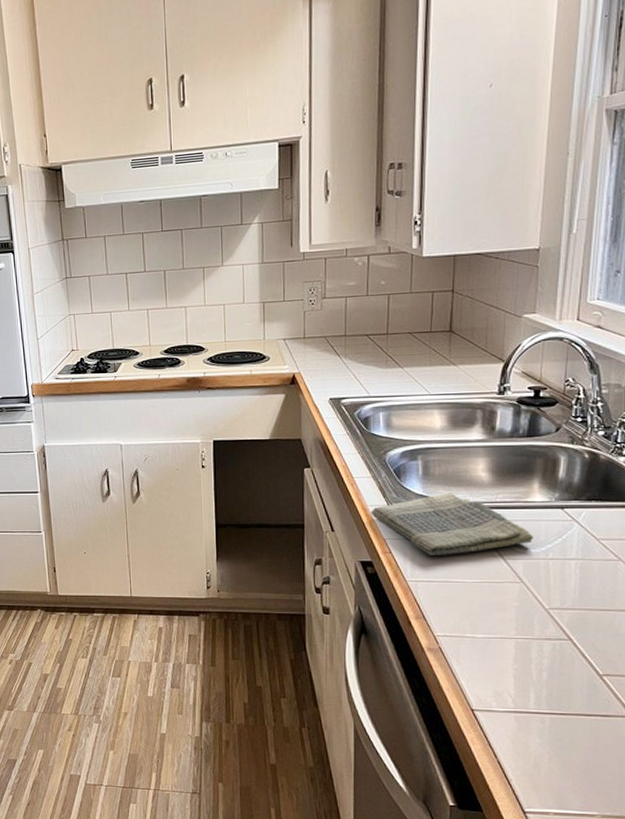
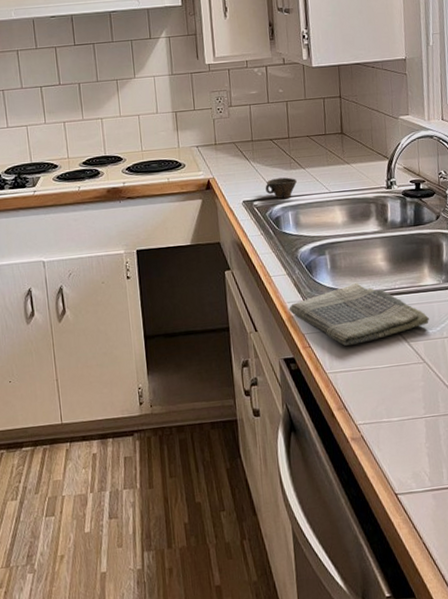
cup: none [356,376,393,398] -> present [265,177,298,199]

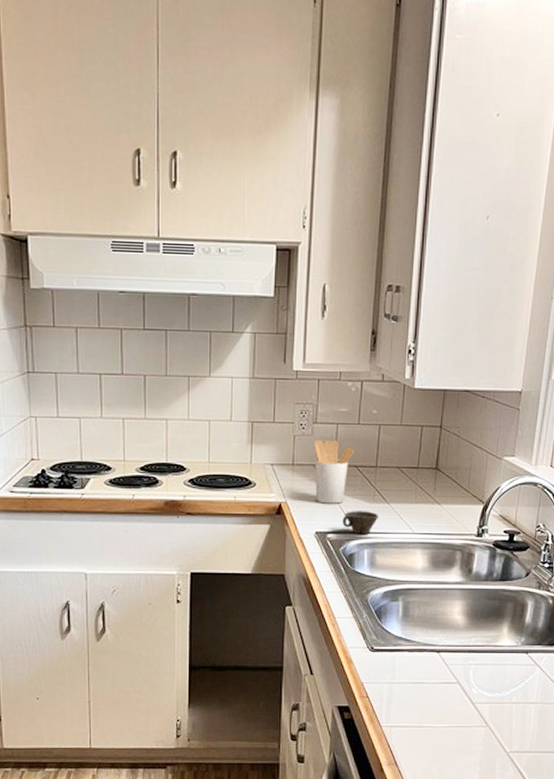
utensil holder: none [231,118,267,176] -> present [314,439,354,504]
dish towel: present [289,282,430,346] -> none [350,634,501,700]

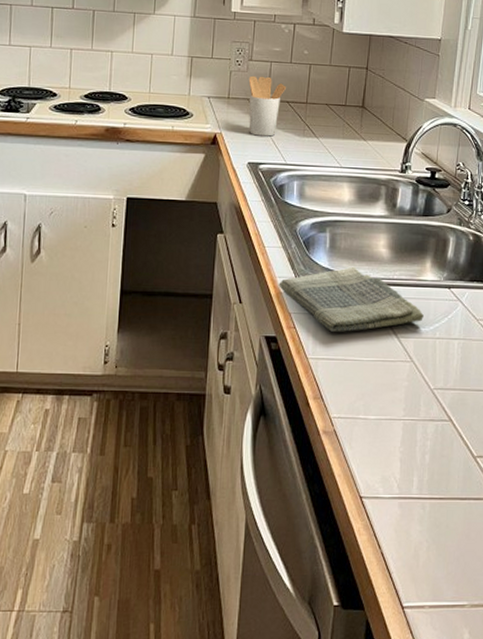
cup: present [342,511,379,534] -> none [274,143,309,166]
dish towel: none [350,634,501,700] -> present [279,266,425,332]

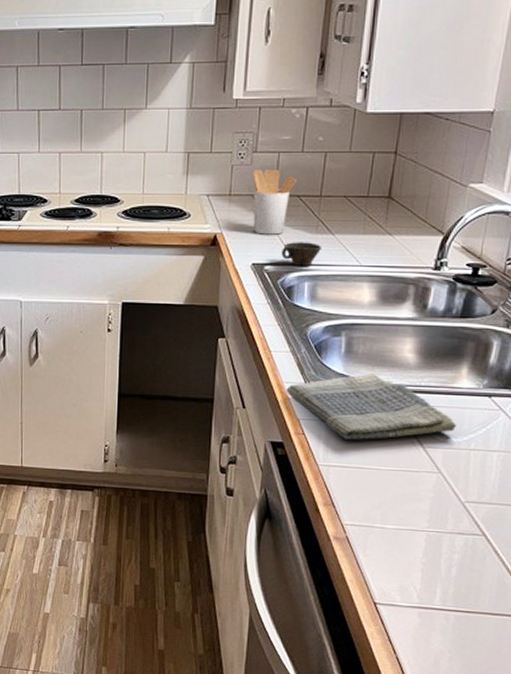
cup: none [274,143,309,166] -> present [281,242,323,266]

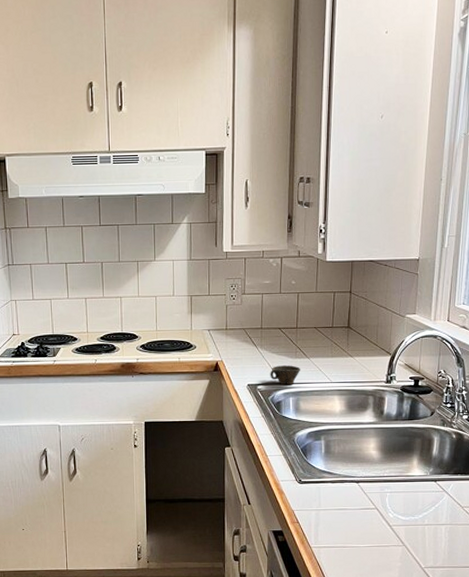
utensil holder: present [252,169,296,235] -> none [243,307,277,361]
dish towel: present [286,372,457,440] -> none [282,467,414,524]

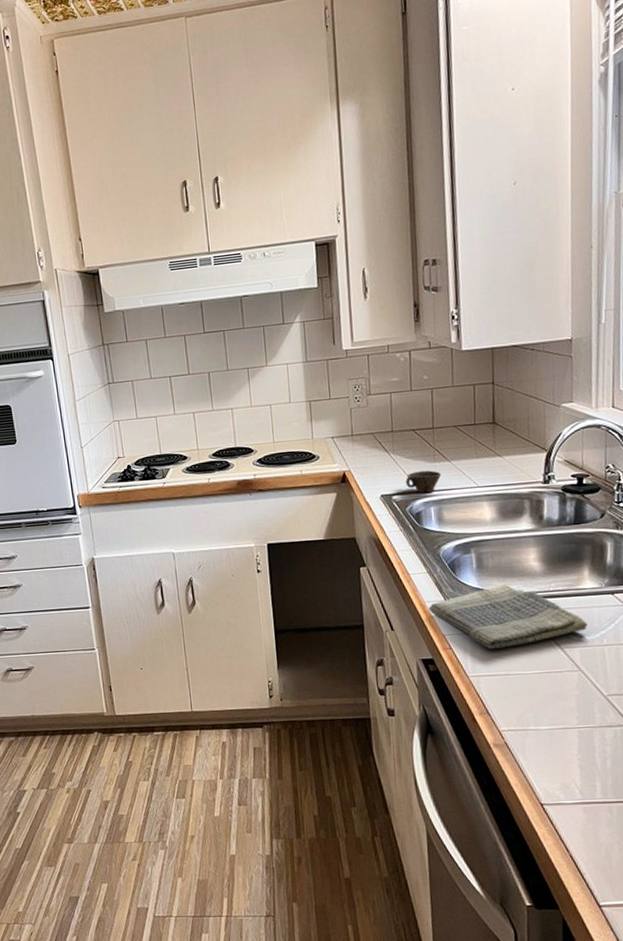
dish towel: none [282,467,414,524] -> present [428,583,589,649]

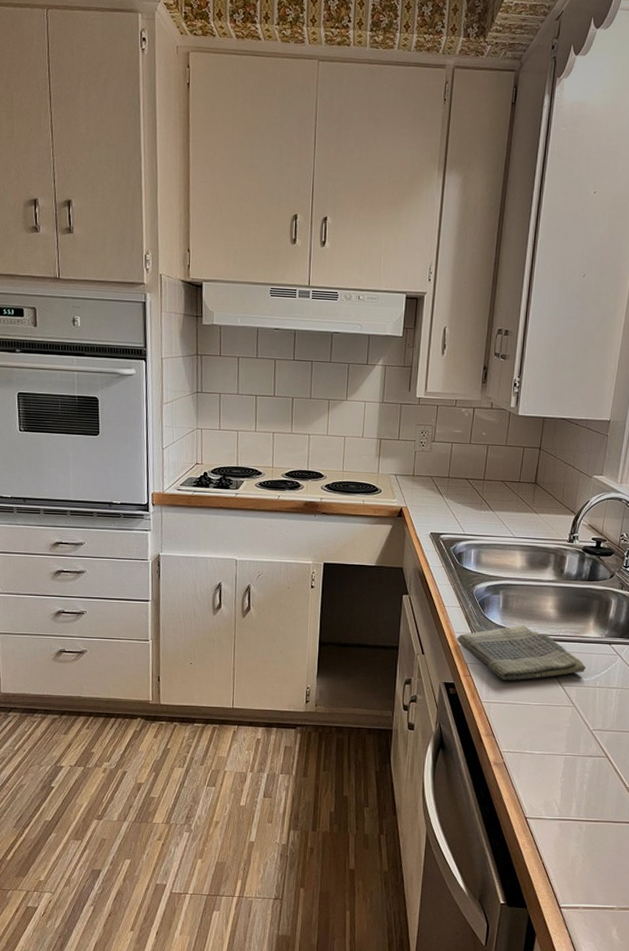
cup: present [405,470,442,493] -> none [453,516,485,536]

